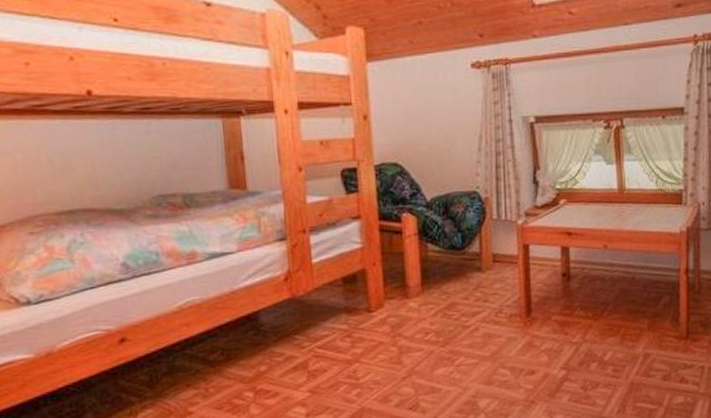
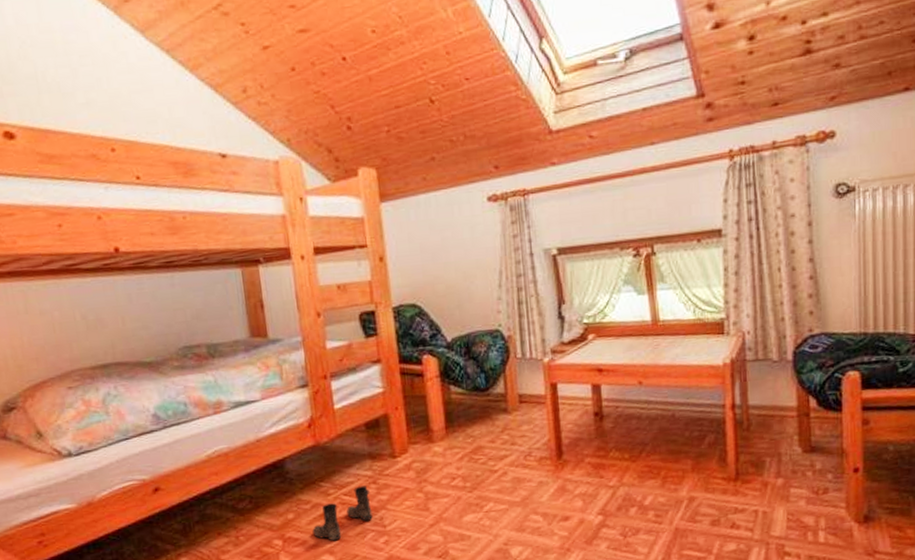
boots: none [284,339,346,394] -> present [312,485,373,541]

